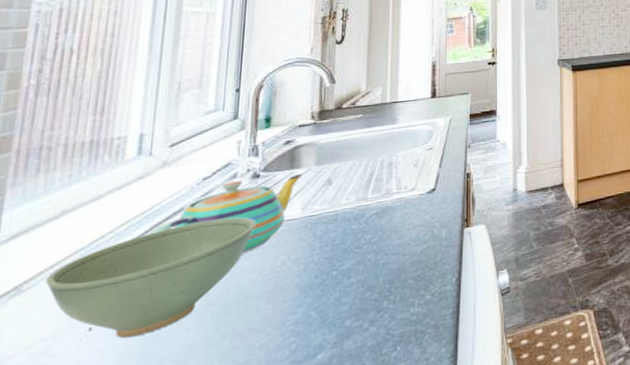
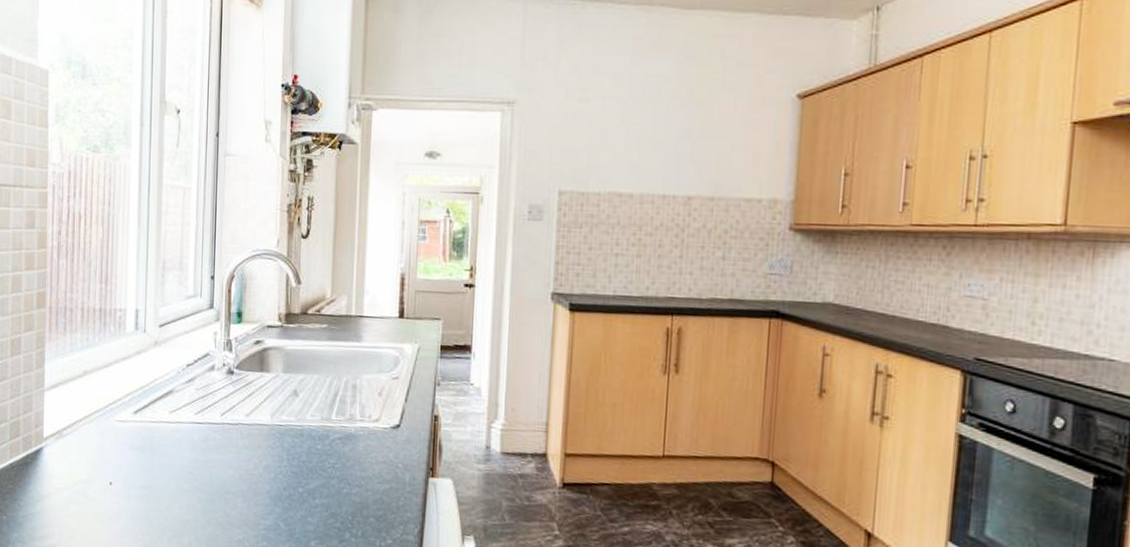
bowl: present [45,217,256,338] -> none [78,406,231,501]
teapot: present [150,173,303,254] -> none [148,373,272,448]

